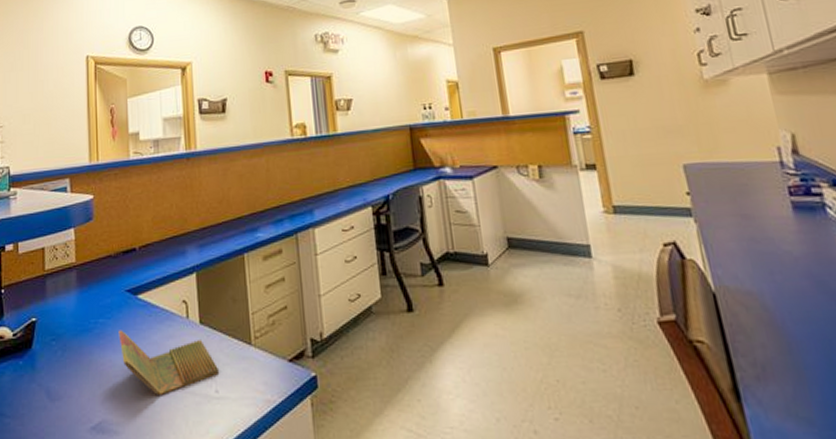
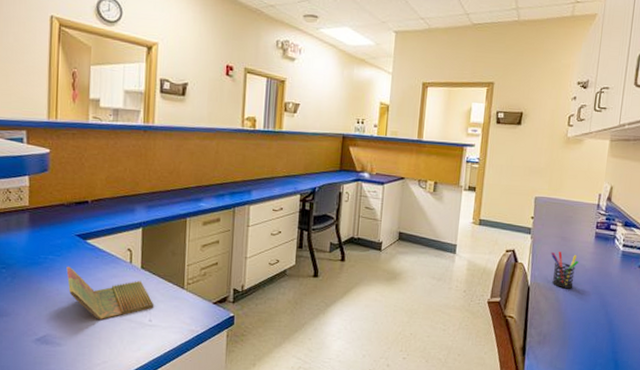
pen holder: none [731,235,784,290] -> present [550,251,579,289]

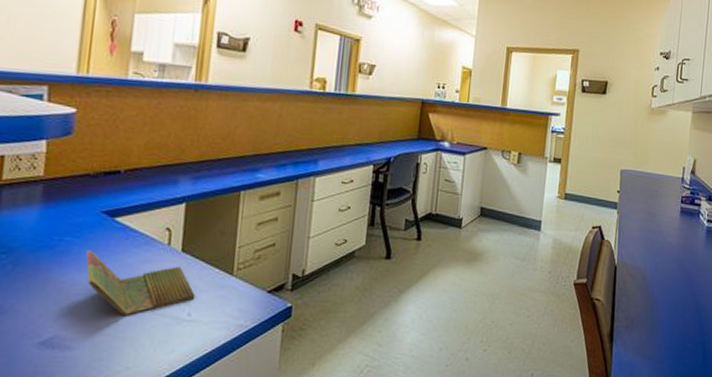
pen holder: present [550,251,579,289] -> none [637,227,666,268]

